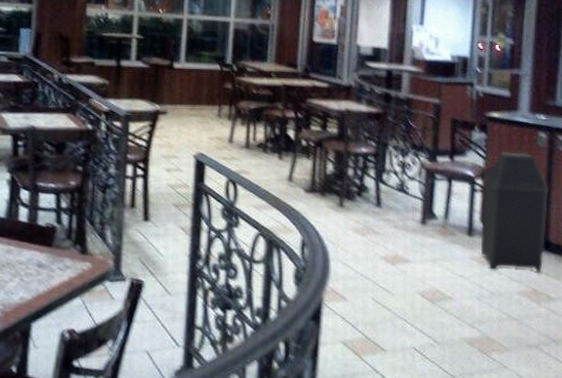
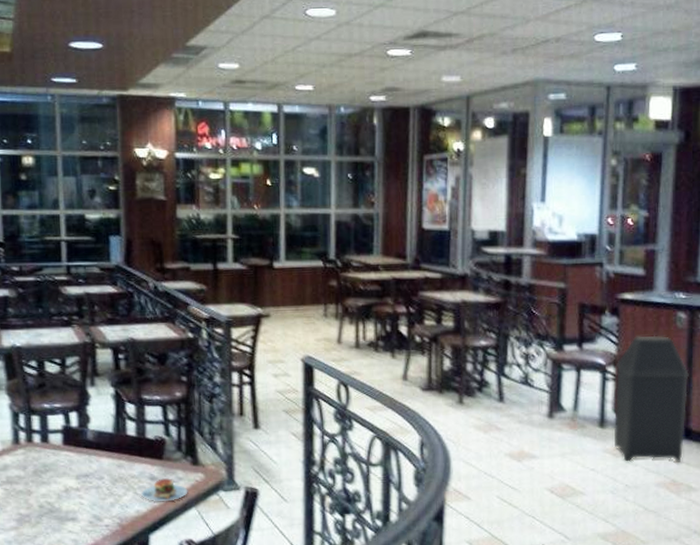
hamburger: none [26,266,74,290] -> present [140,478,188,502]

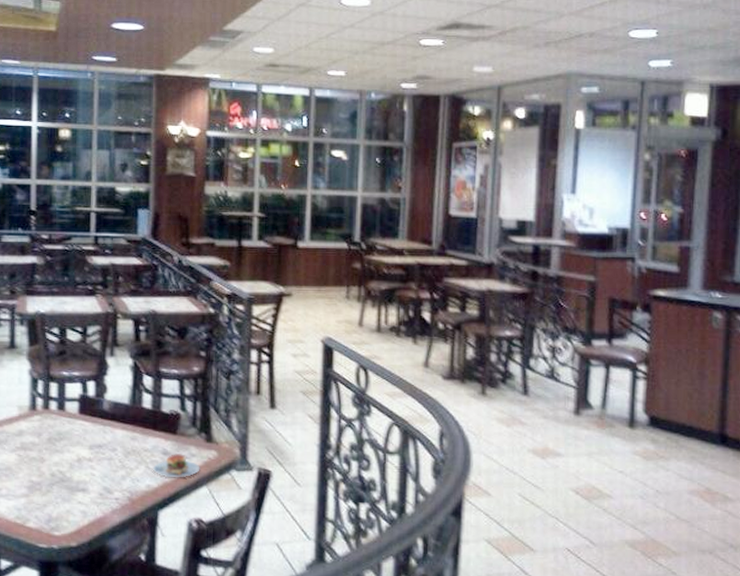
trash can: present [613,335,689,464] -> none [644,334,725,471]

